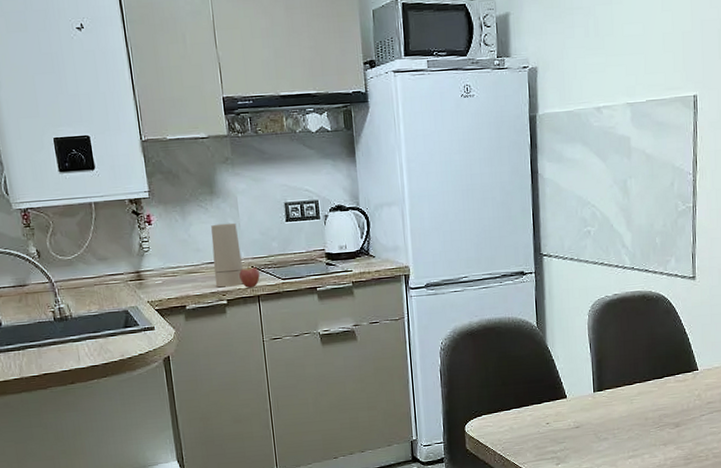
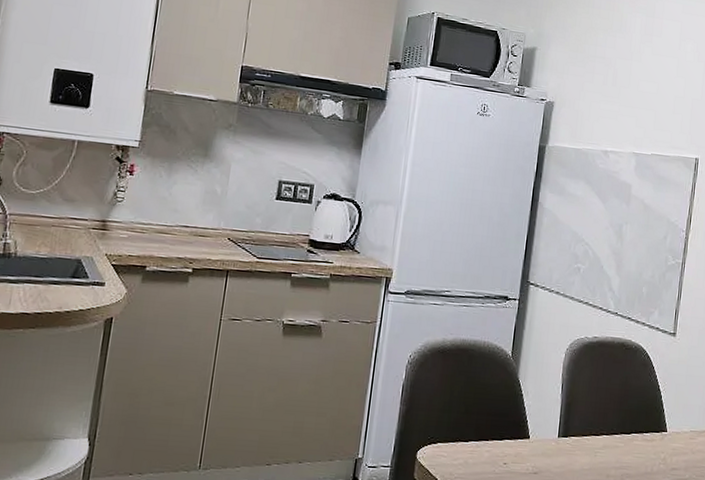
canister: present [211,223,244,288] -> none [184,187,223,257]
fruit: present [239,263,260,289] -> none [212,234,235,262]

